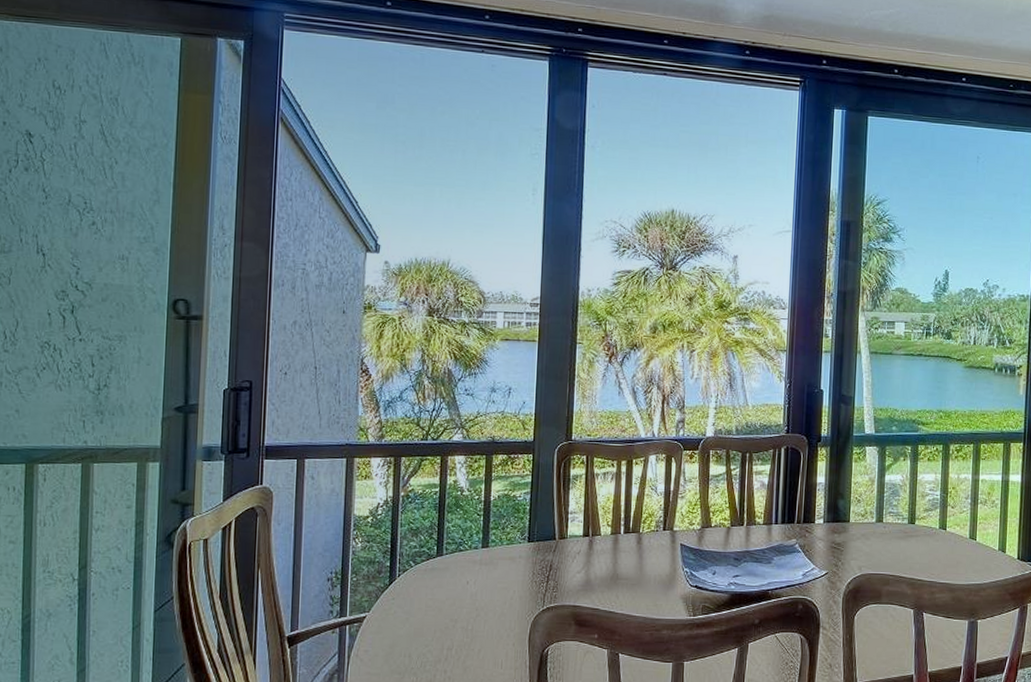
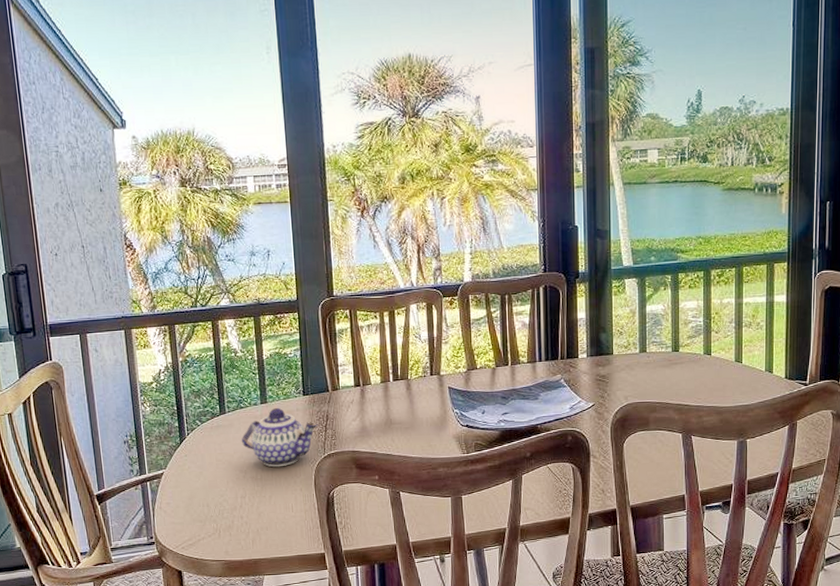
teapot: none [455,553,541,618] -> present [241,407,319,467]

